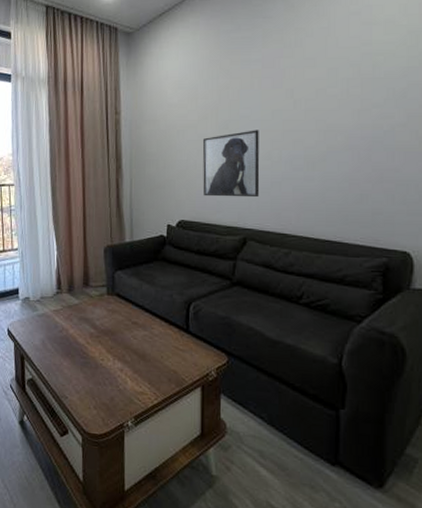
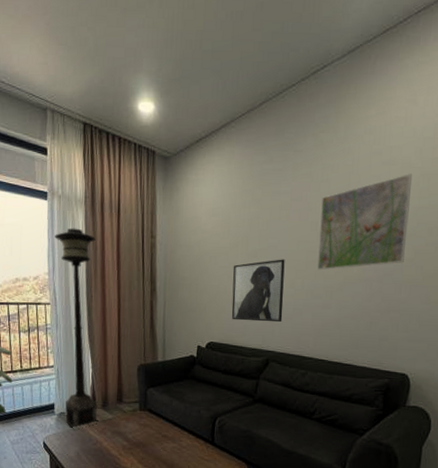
floor lamp: none [18,108,63,317] -> present [54,228,97,430]
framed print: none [294,32,398,140] -> present [316,174,413,271]

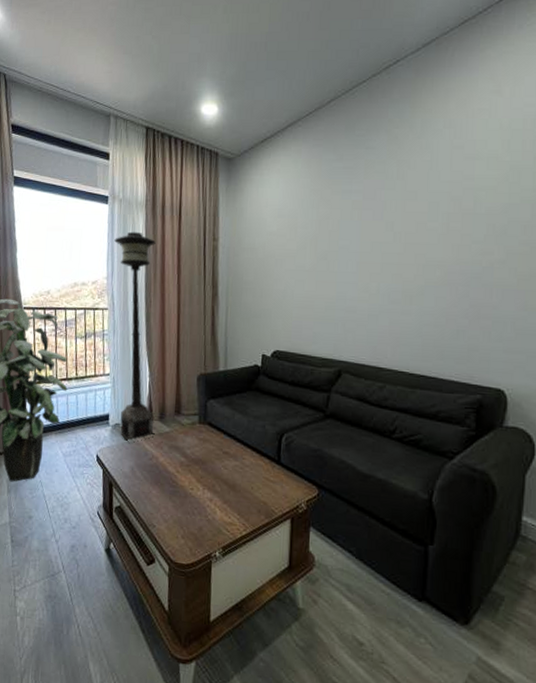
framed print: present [231,259,285,323] -> none [299,261,358,330]
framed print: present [316,174,413,271] -> none [393,168,501,274]

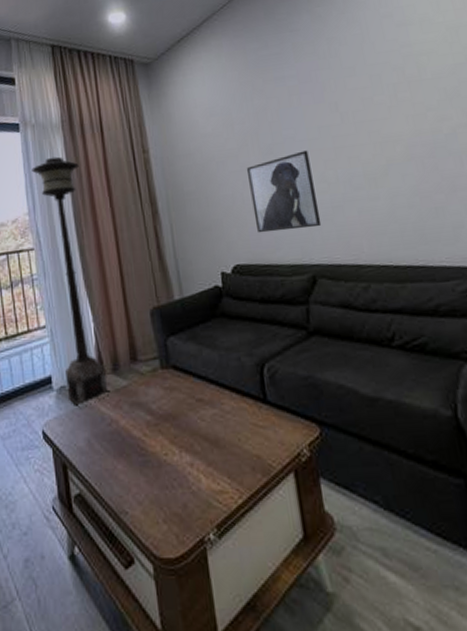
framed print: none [299,261,358,330] -> present [246,150,322,233]

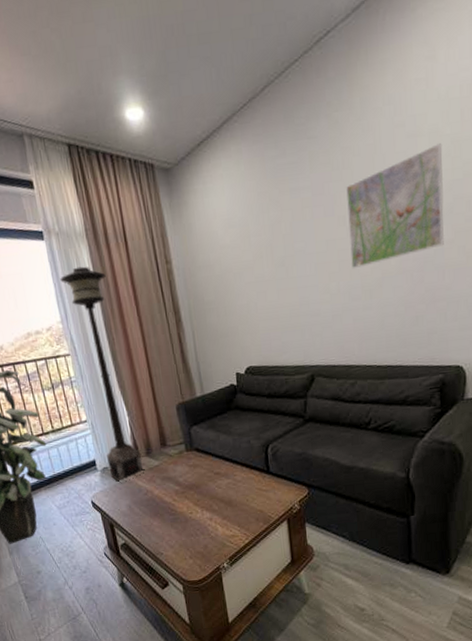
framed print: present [246,150,322,233] -> none [260,263,322,339]
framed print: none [335,30,456,156] -> present [346,143,445,269]

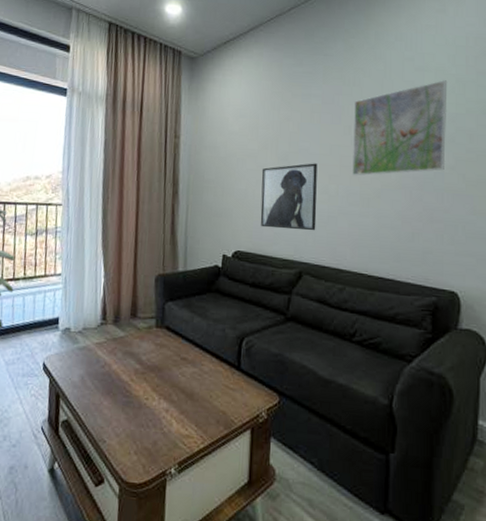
floor lamp: present [60,266,144,484] -> none [70,125,115,350]
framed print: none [260,263,322,339] -> present [260,163,318,231]

